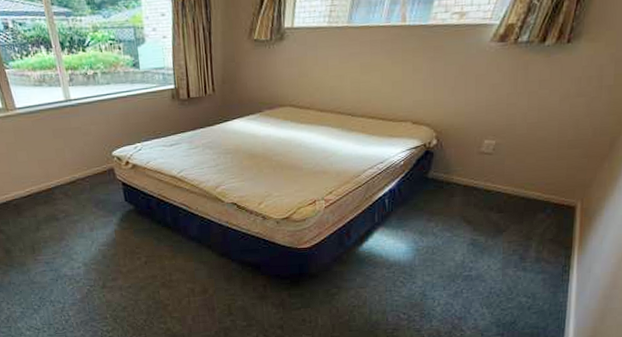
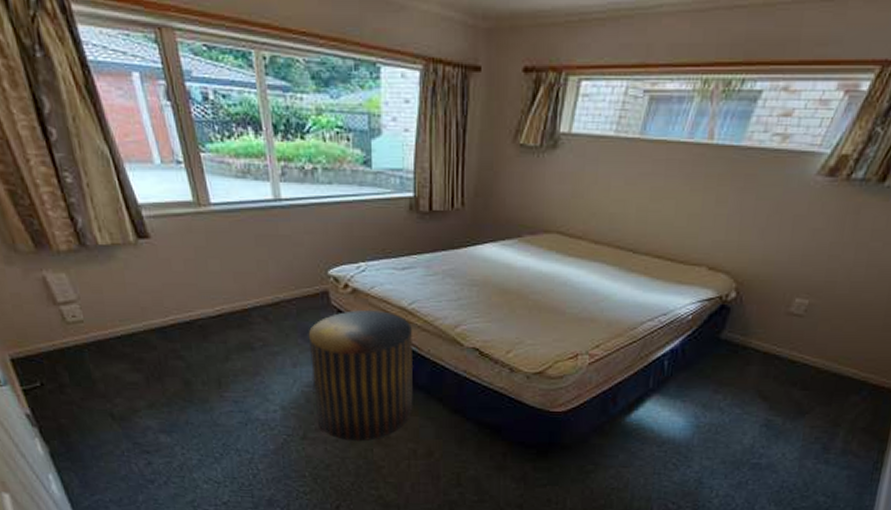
stool: none [100,180,188,287] -> present [308,309,414,442]

